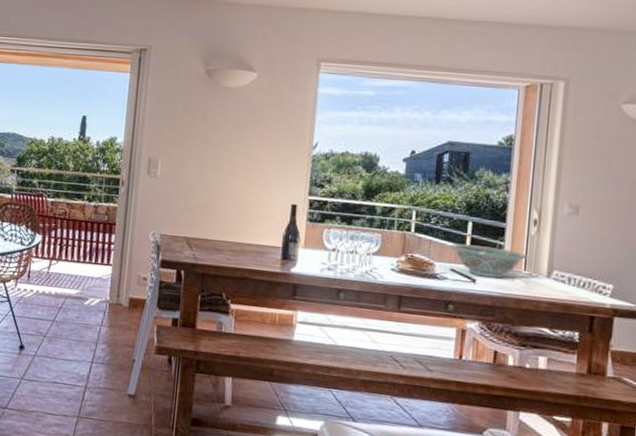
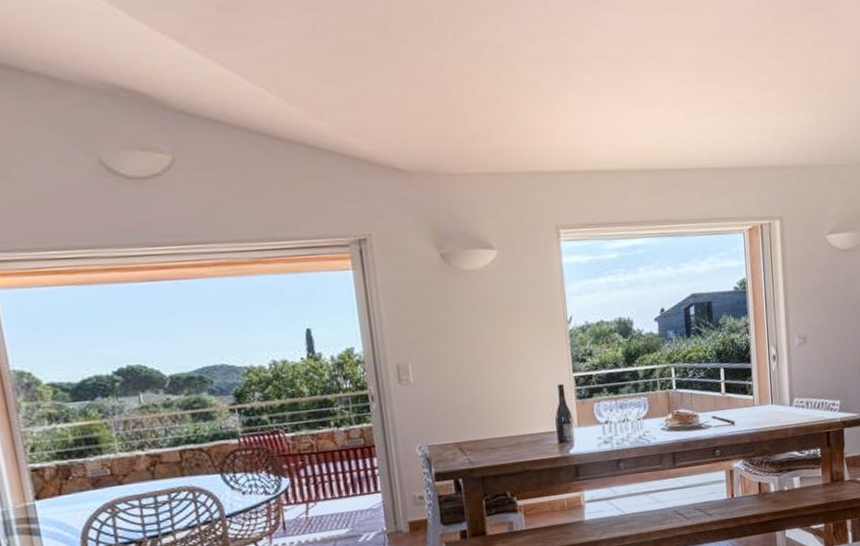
decorative bowl: present [450,243,528,279] -> none [708,387,773,418]

